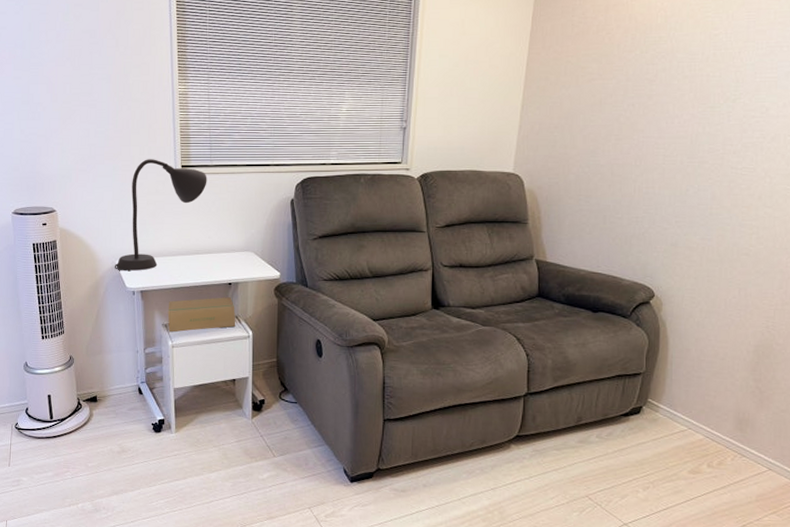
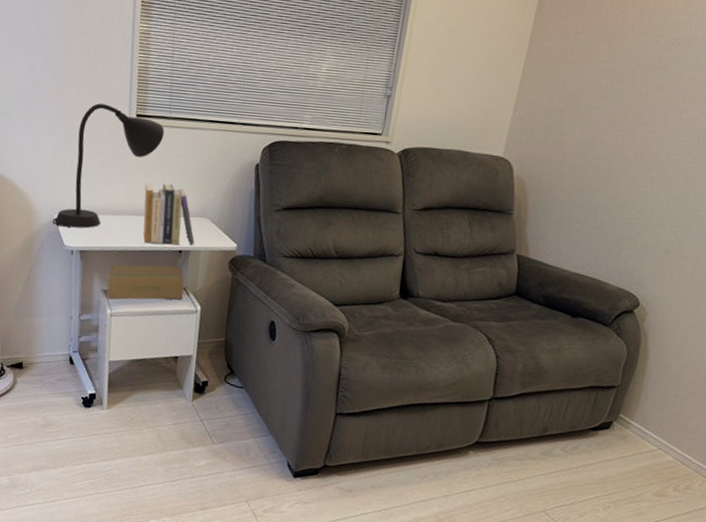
books: none [194,224,242,279] -> present [143,182,195,246]

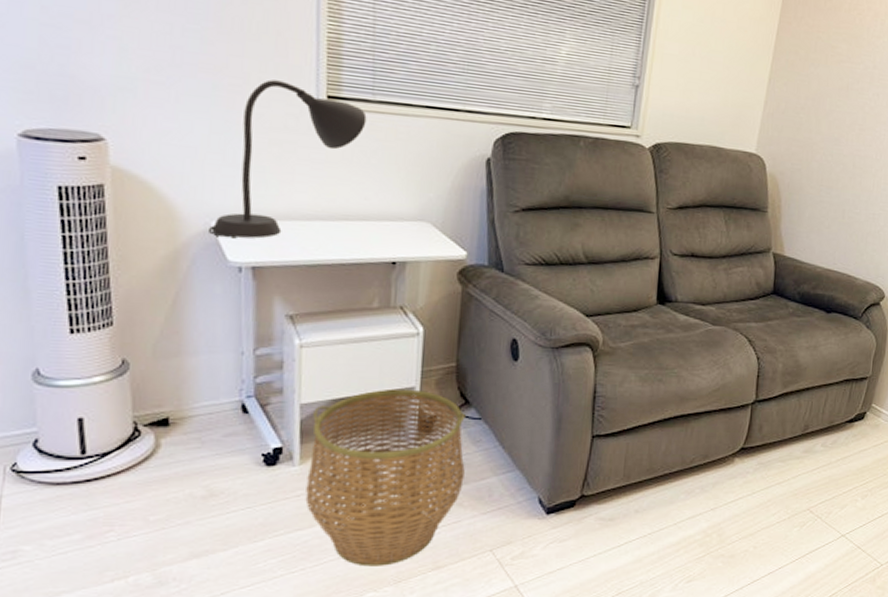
box: present [108,264,184,300] -> none [295,280,400,327]
basket: none [110,355,231,500] -> present [305,388,466,567]
books: present [143,182,195,246] -> none [342,179,412,256]

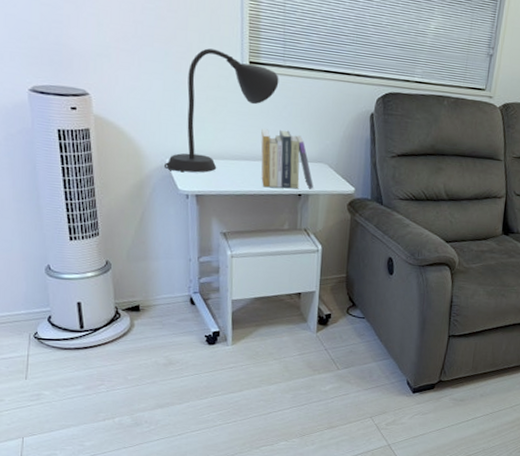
basket: present [305,388,466,567] -> none [236,291,353,423]
books: none [342,179,412,256] -> present [261,128,313,190]

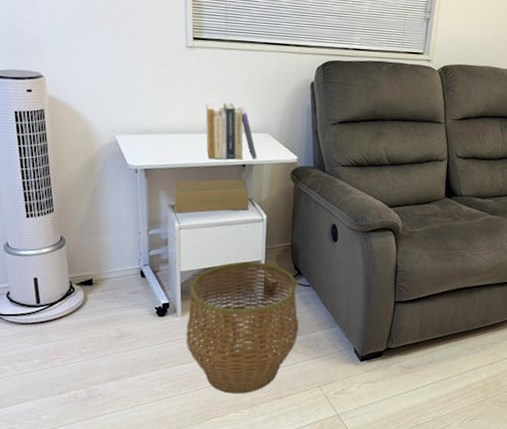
desk lamp: present [163,48,279,173] -> none [113,27,222,148]
box: none [227,208,304,242] -> present [174,179,249,214]
basket: none [236,291,353,423] -> present [186,261,299,394]

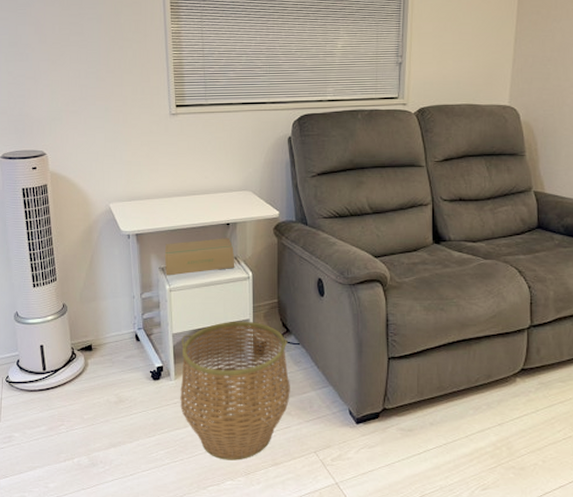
books: present [205,102,257,160] -> none [190,163,240,220]

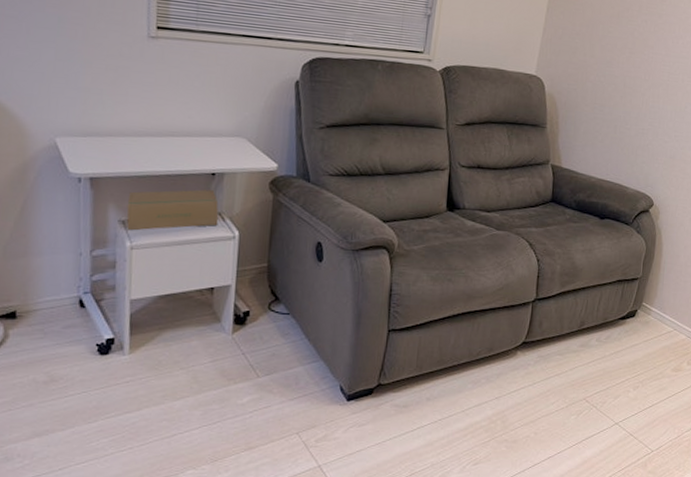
basket: present [180,321,290,461] -> none [134,286,275,446]

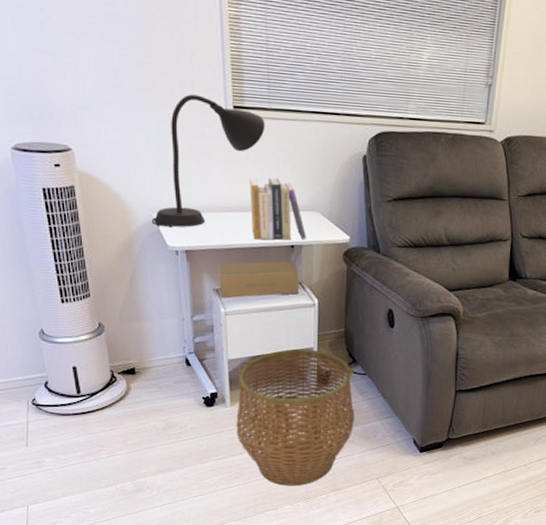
desk lamp: none [52,13,191,153] -> present [151,94,265,228]
basket: none [134,286,275,446] -> present [236,349,355,486]
books: none [168,100,230,167] -> present [249,177,306,240]

